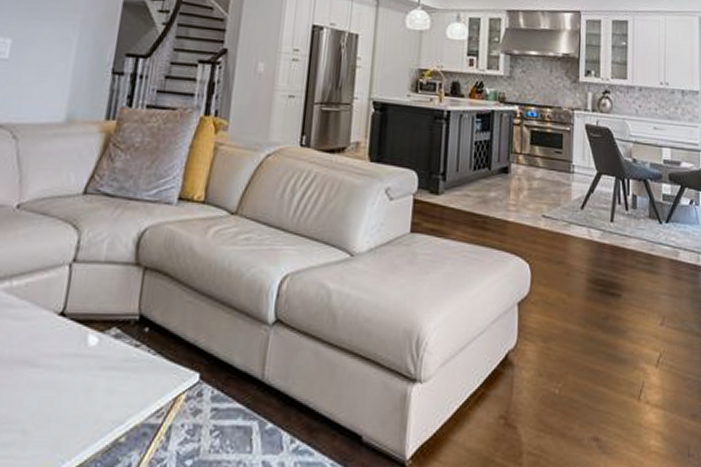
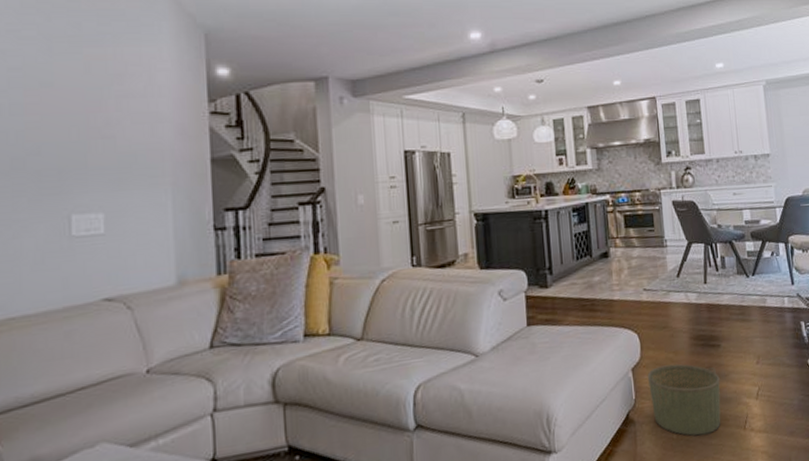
basket: none [534,306,616,397] -> present [647,364,721,436]

